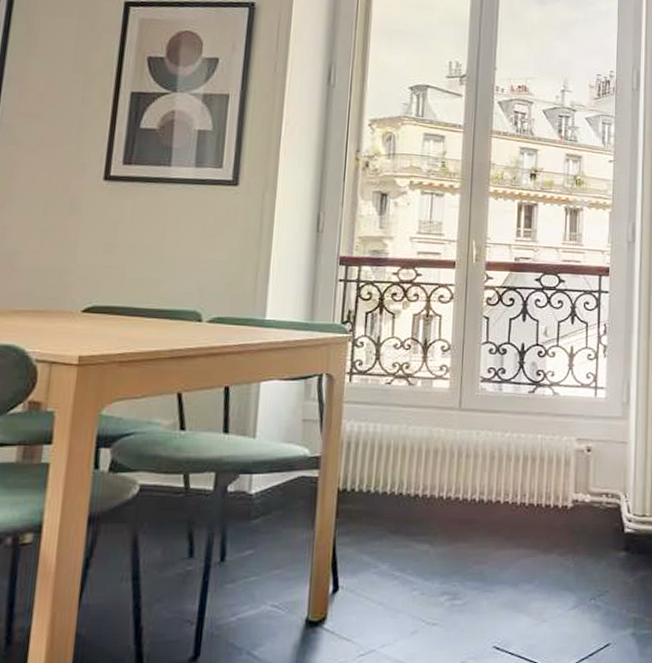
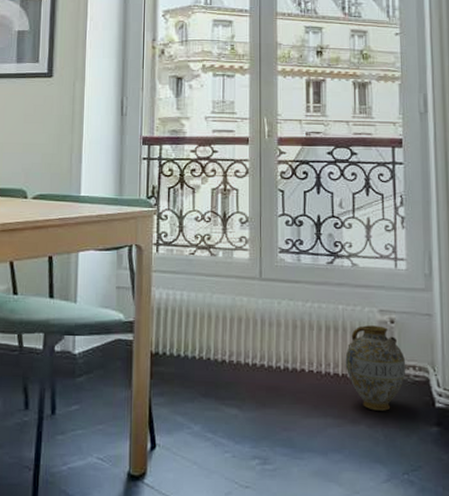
ceramic jug: none [541,454,600,539] -> present [345,325,406,411]

